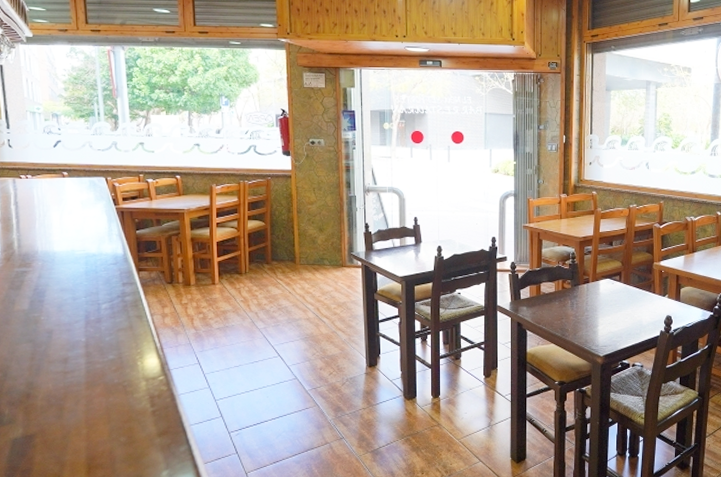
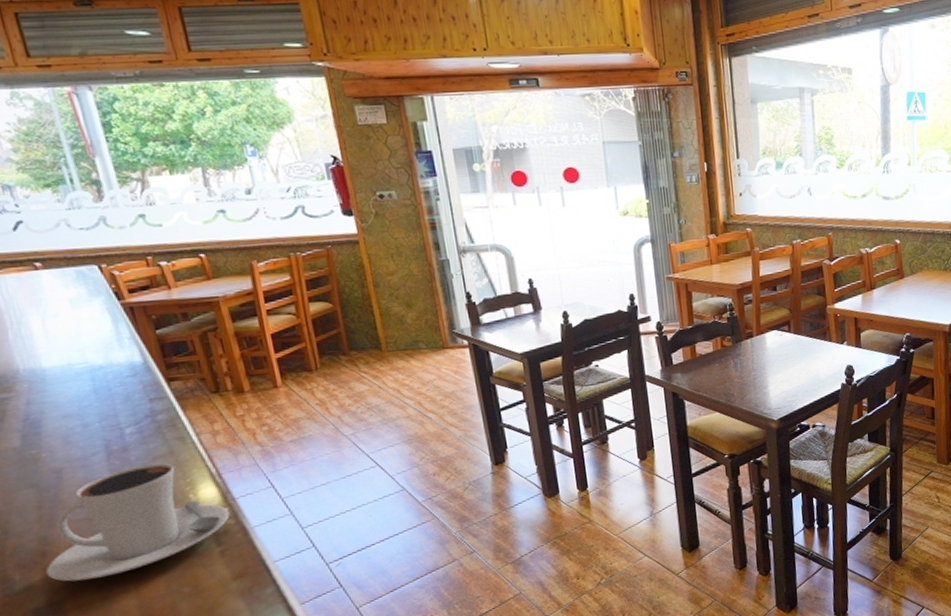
cappuccino: none [27,334,164,421] -> present [45,462,230,582]

